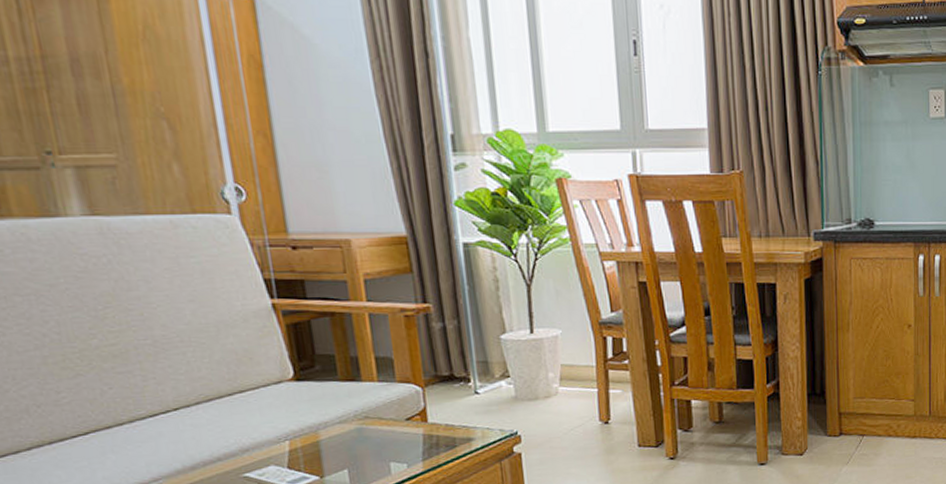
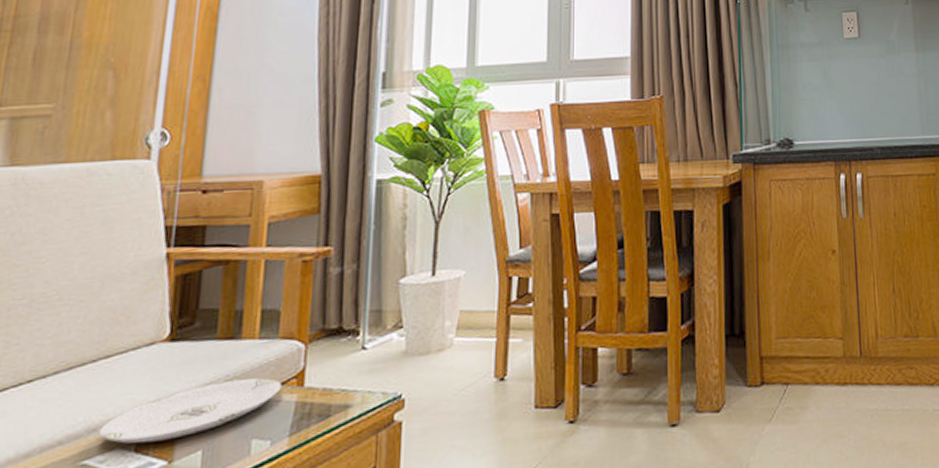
plate: none [250,414,408,462] -> present [98,377,282,444]

